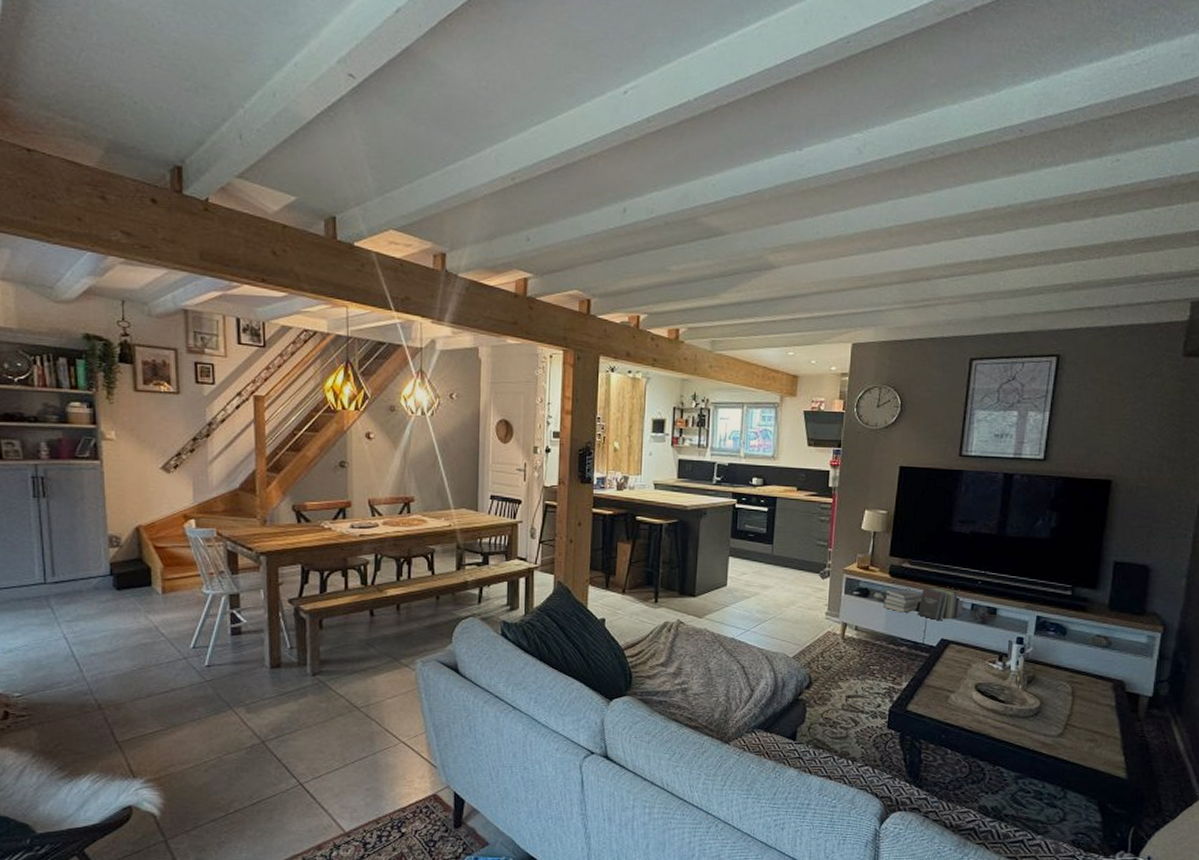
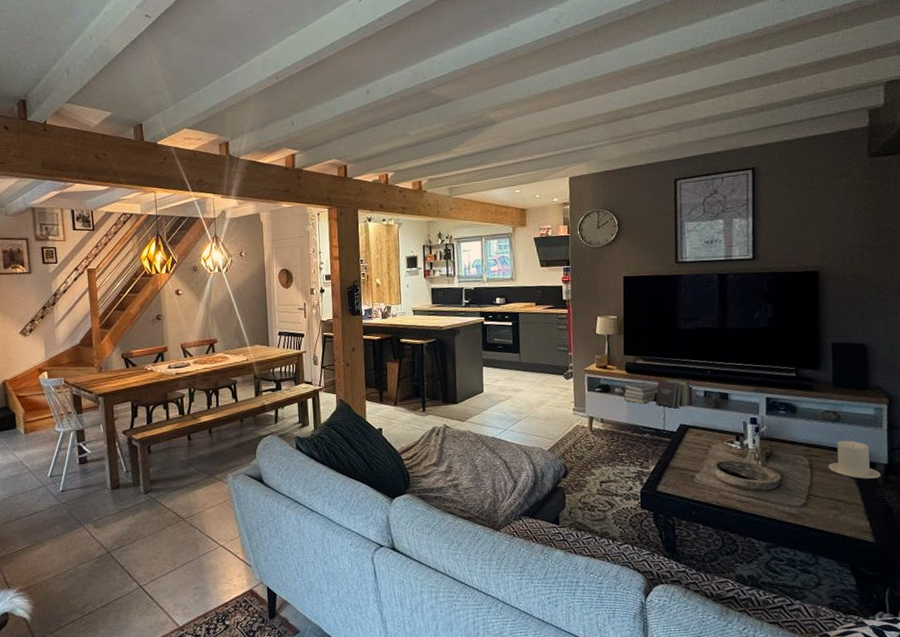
candle: none [1091,668,1144,712] -> present [828,440,881,479]

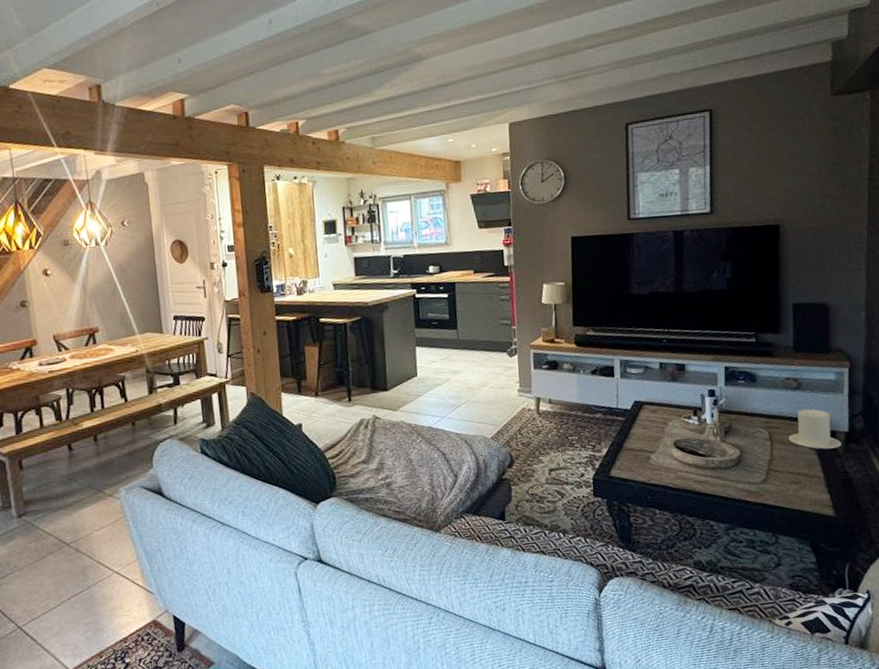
books: present [623,382,658,405] -> none [572,356,611,381]
books: present [655,377,697,409] -> none [608,348,652,384]

